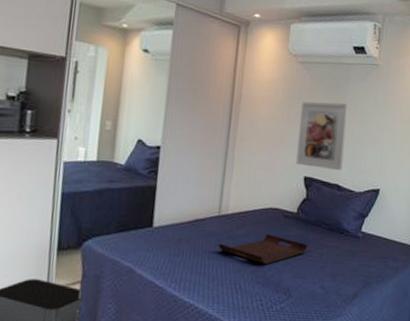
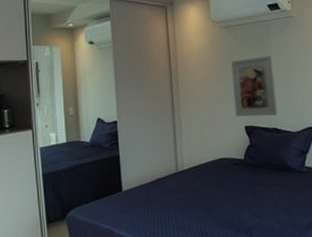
serving tray: present [218,234,308,265] -> none [181,182,260,210]

